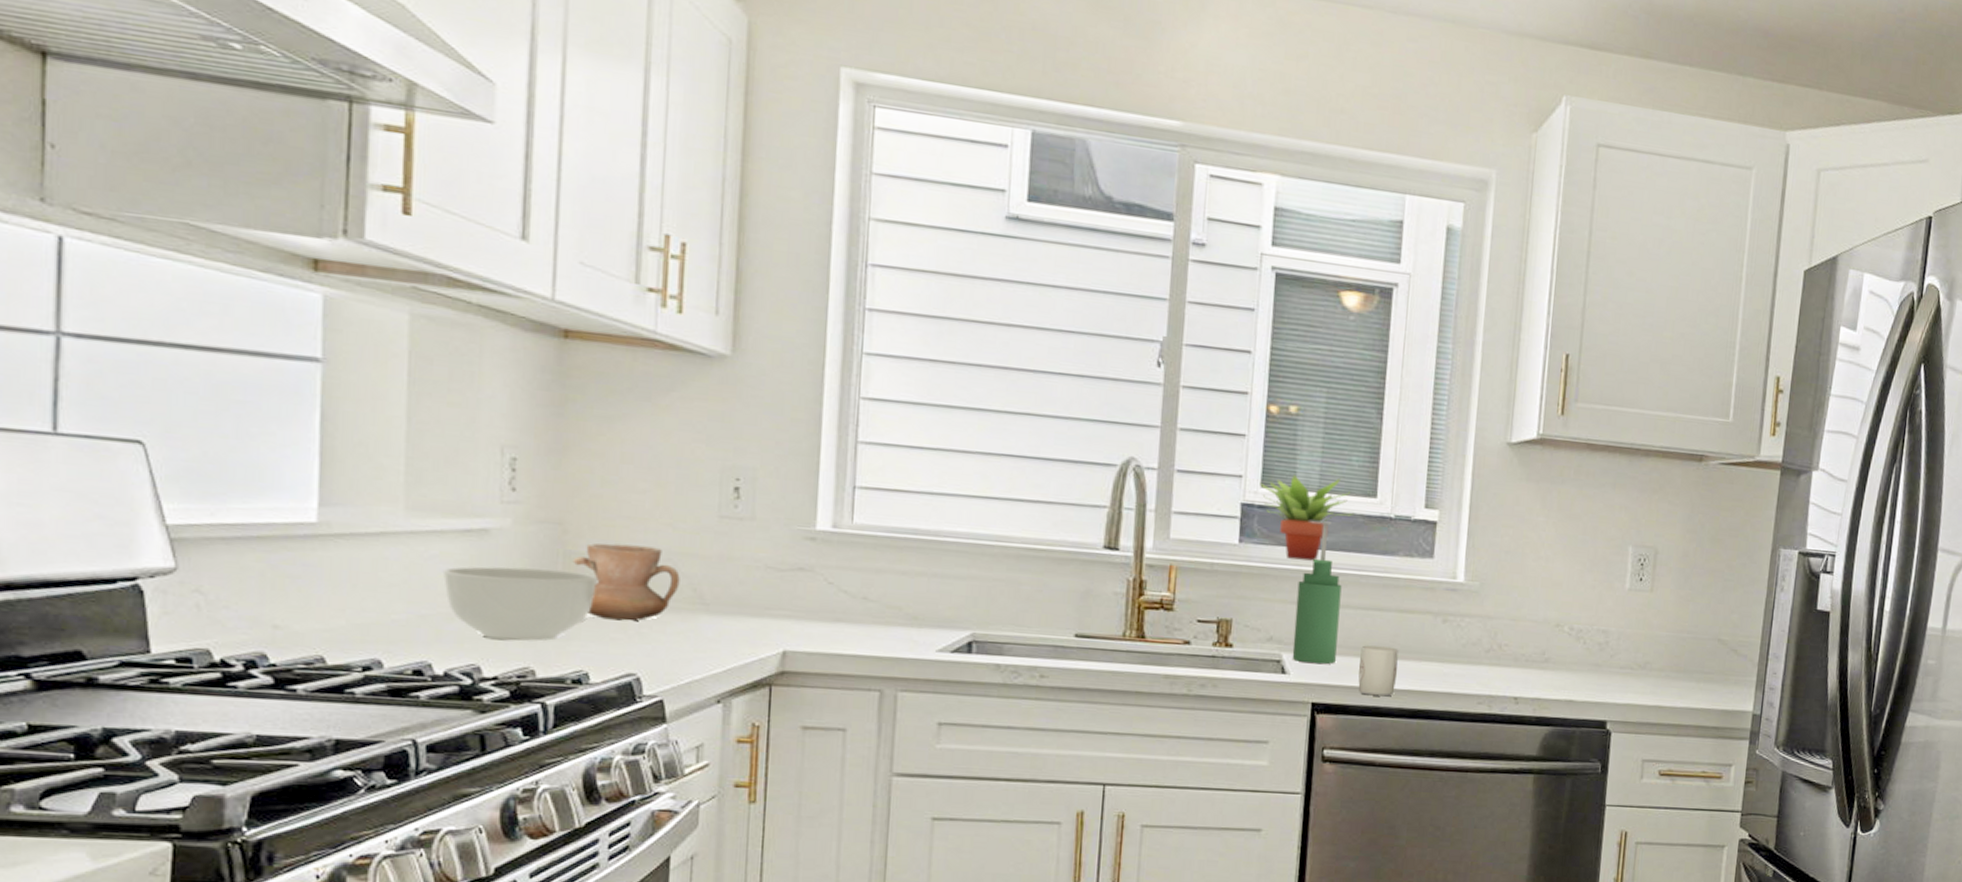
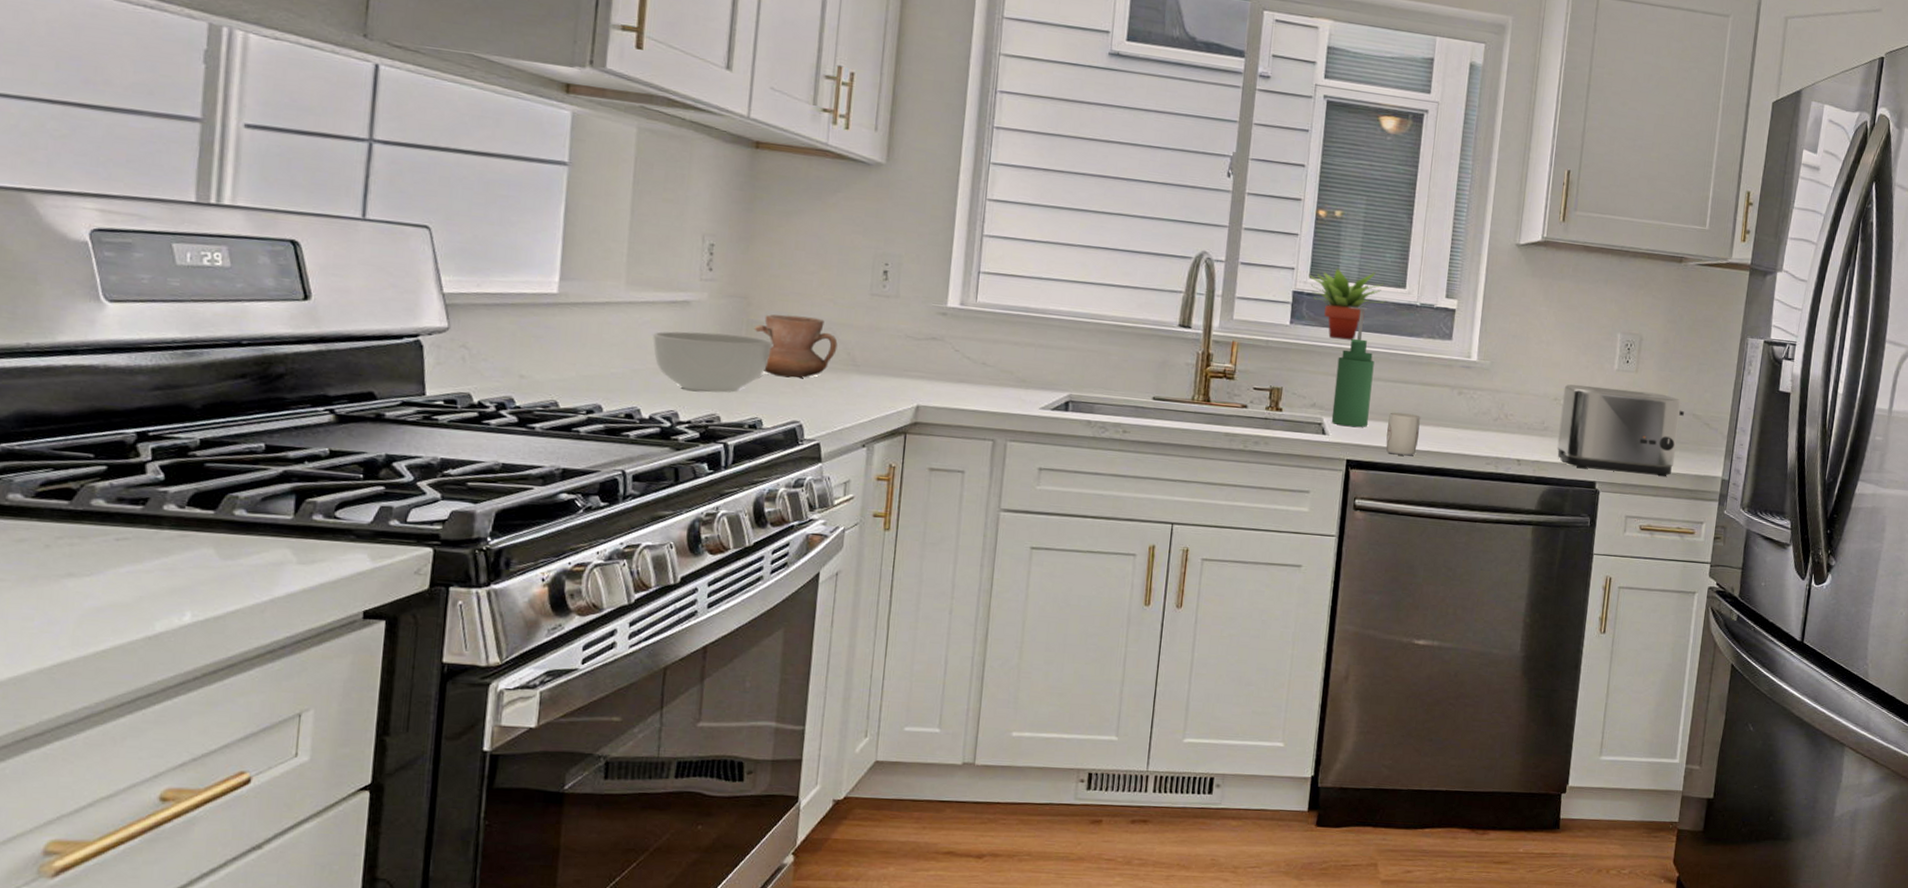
toaster: none [1560,607,1709,712] -> present [1557,384,1685,476]

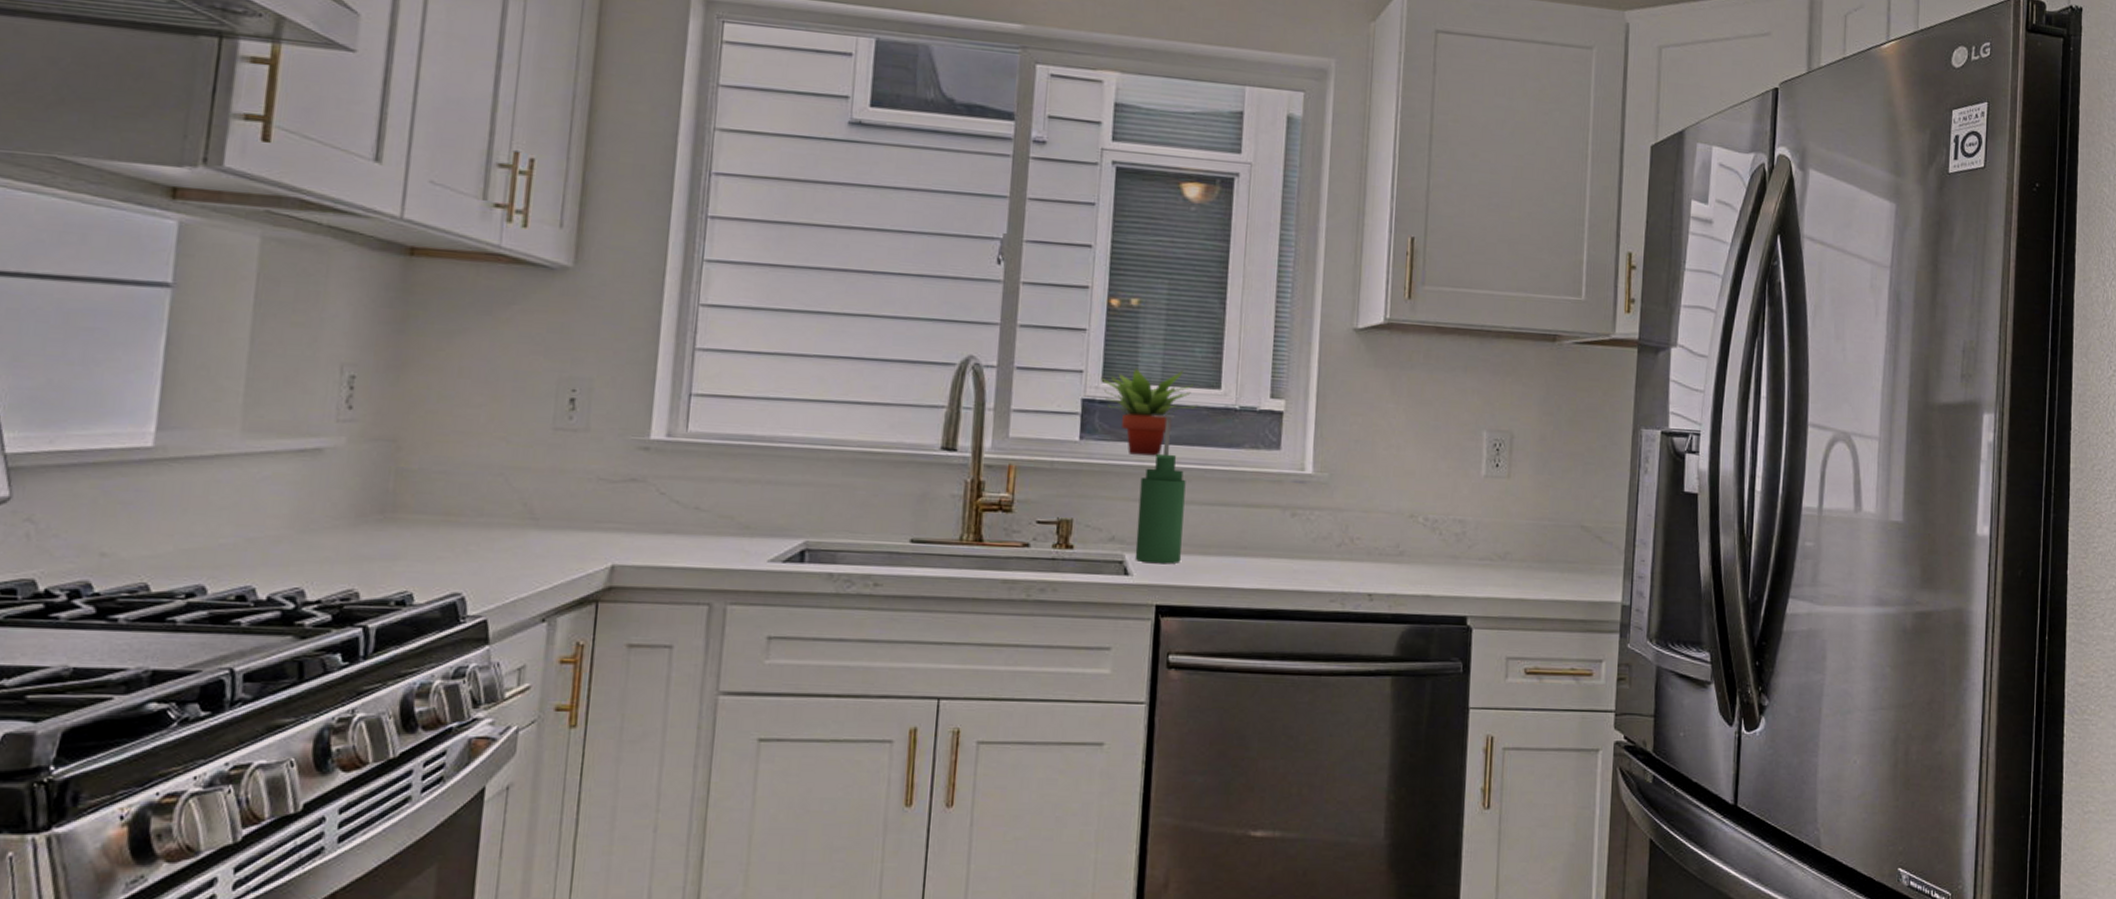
bowl: present [653,331,774,393] -> none [274,486,429,563]
ceramic jug: present [754,314,838,378] -> none [404,459,511,539]
mug: present [1386,412,1420,456] -> none [1204,542,1246,597]
toaster: present [1557,384,1685,476] -> none [1416,496,1571,605]

